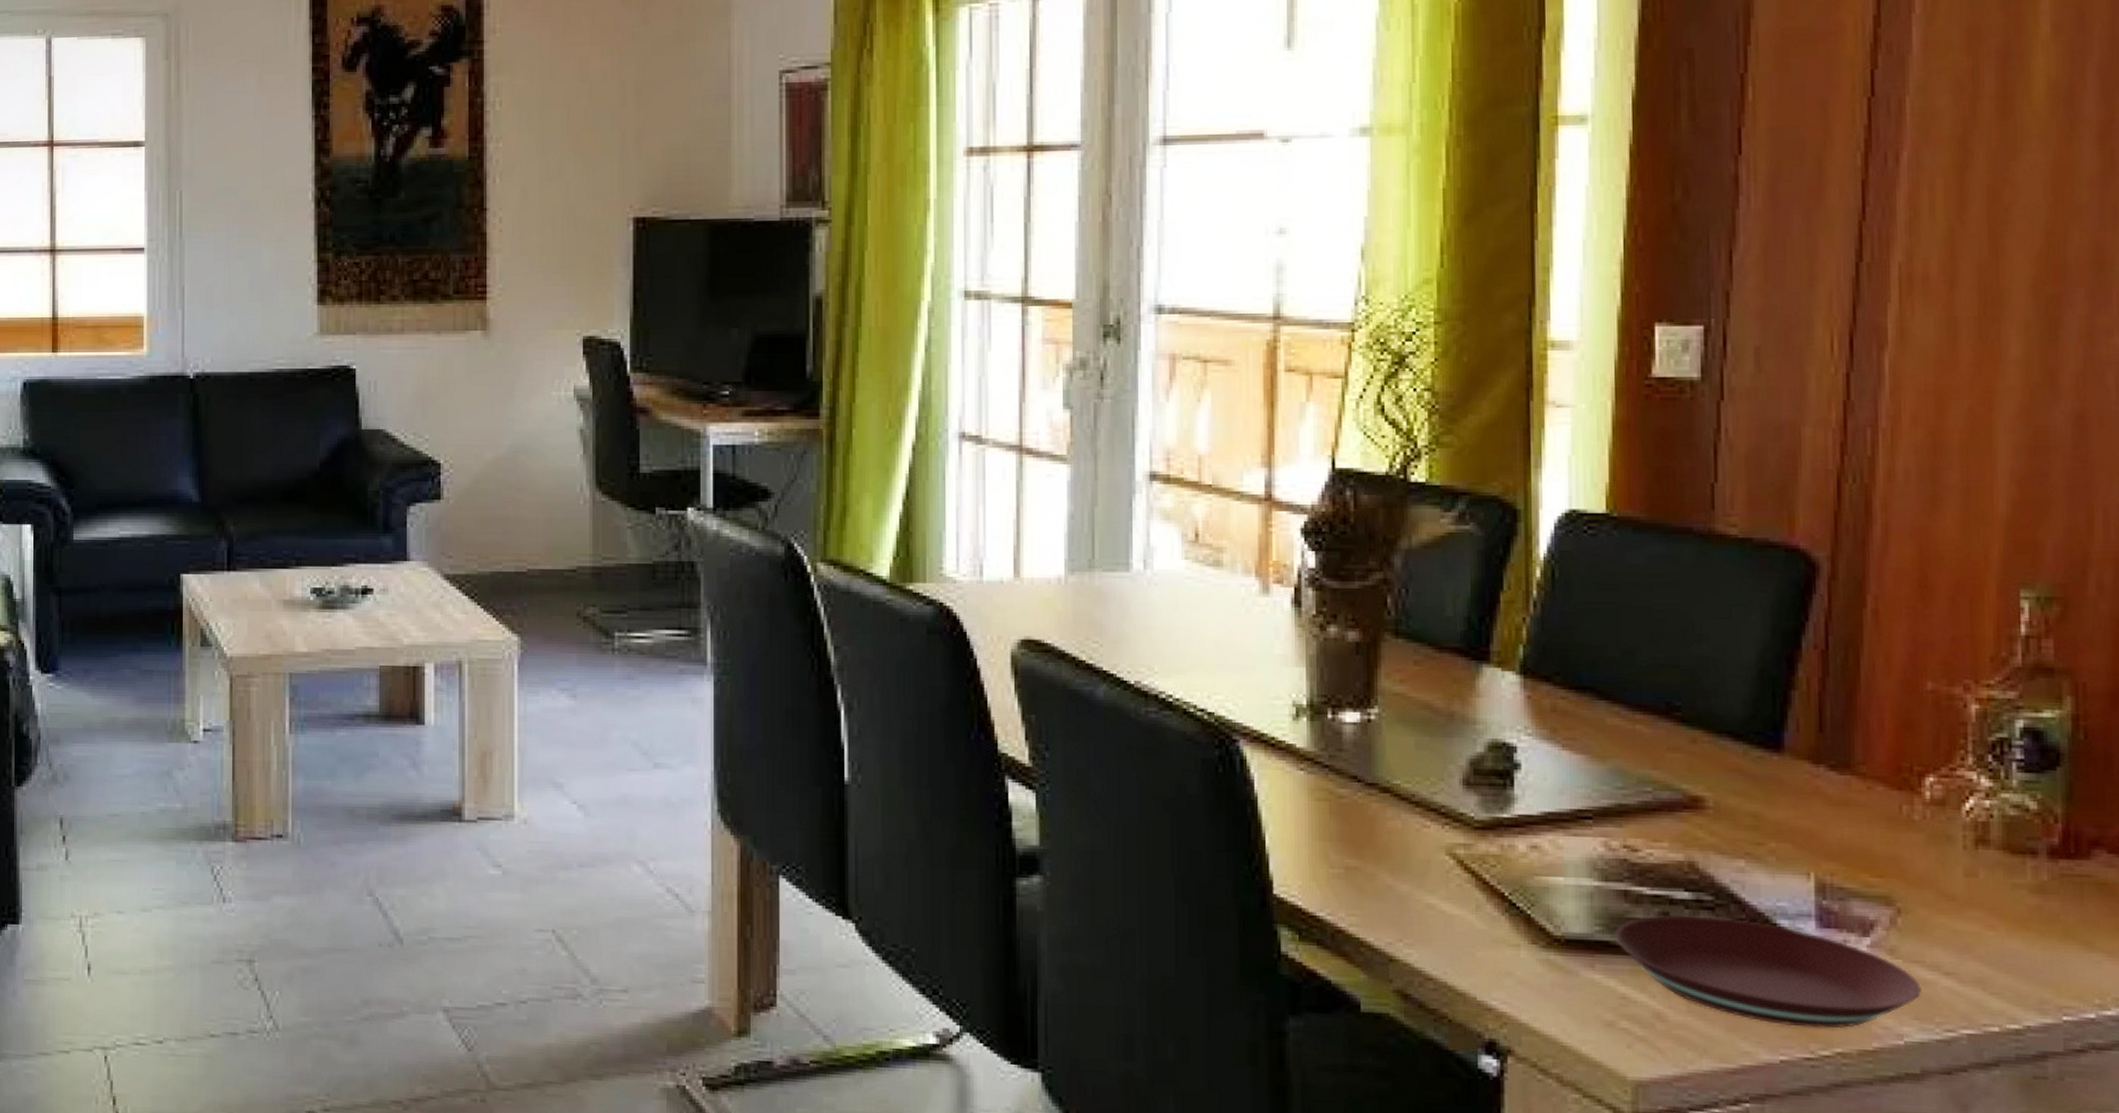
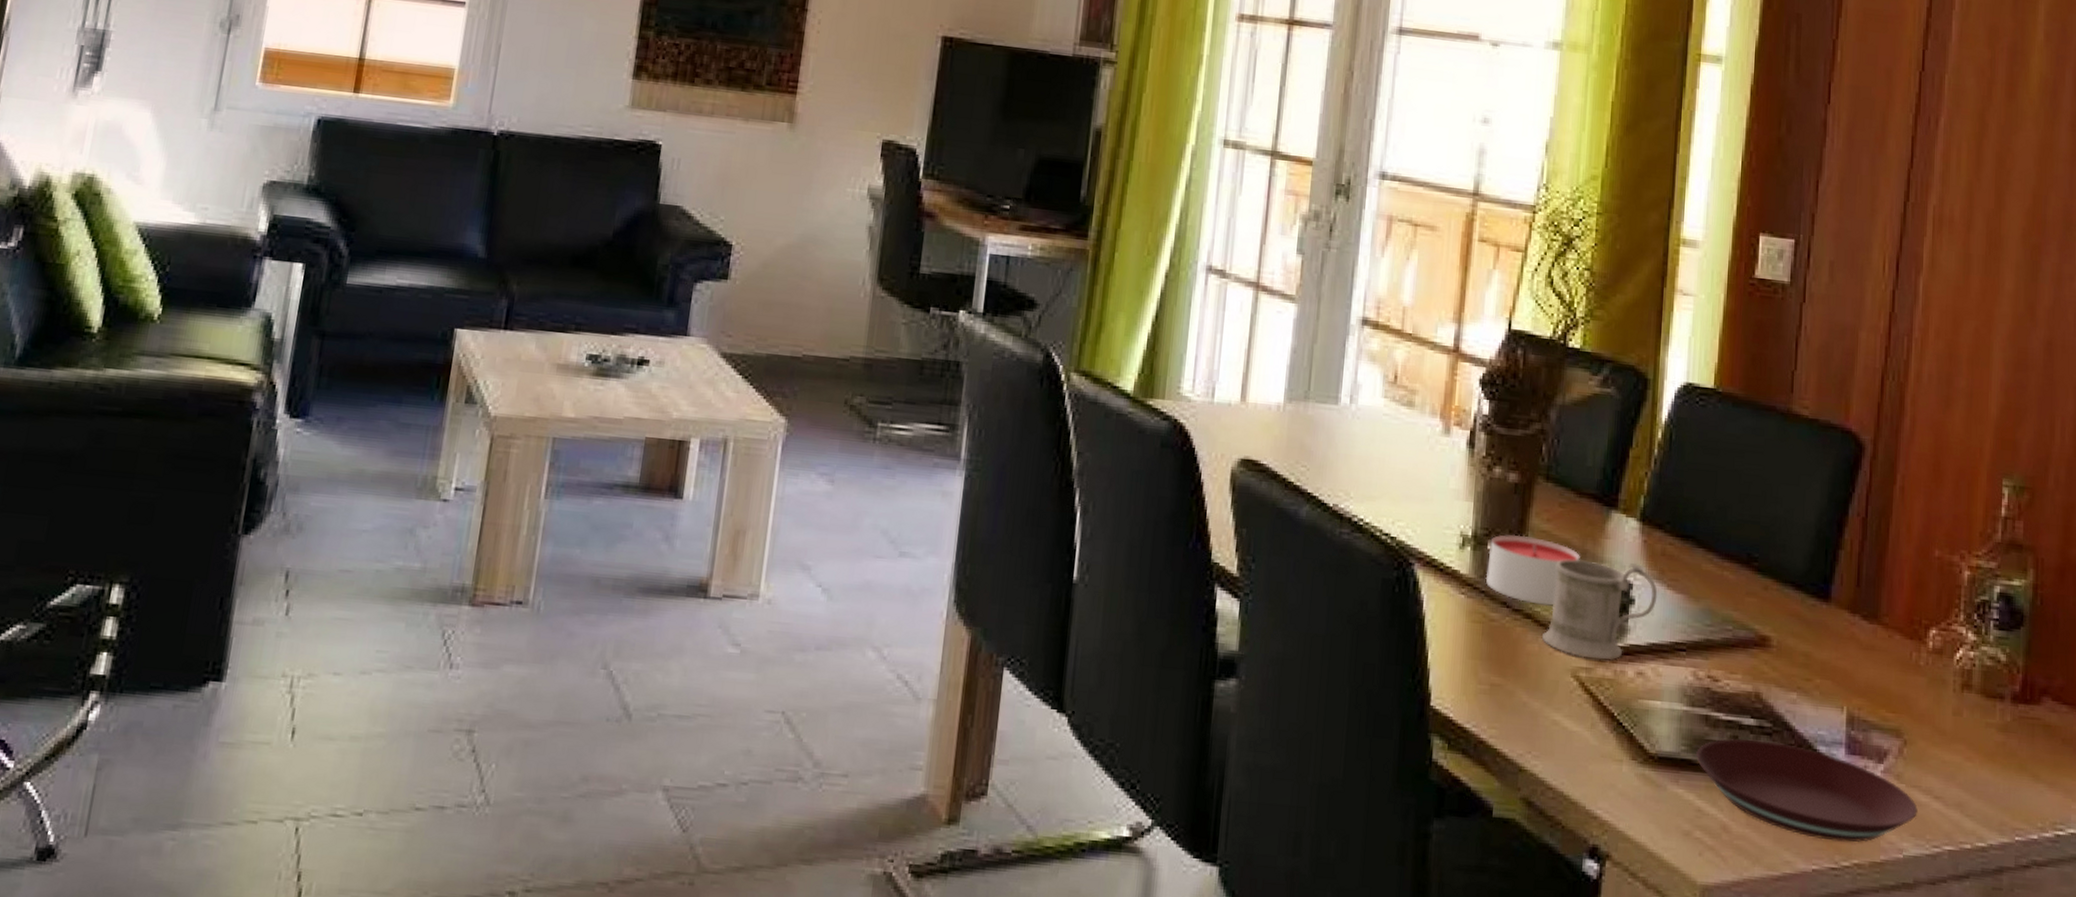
candle: none [1328,700,1446,777] -> present [1485,534,1580,606]
mug: none [1406,723,1550,834] -> present [1542,559,1658,660]

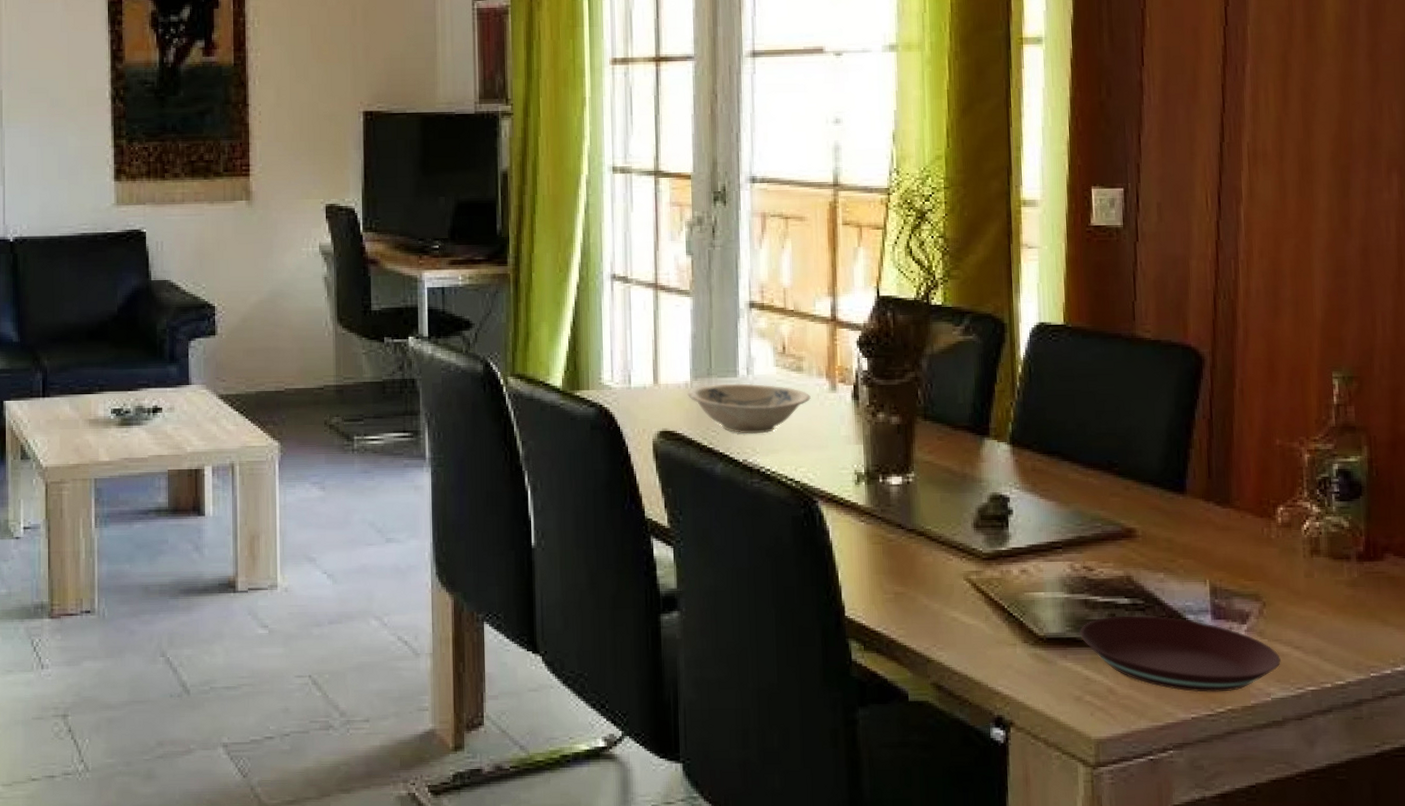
bowl: none [1278,410,1420,475] -> present [687,383,811,434]
candle: present [1485,534,1580,606] -> none [880,467,961,523]
mug: present [1542,559,1658,660] -> none [935,480,1032,563]

